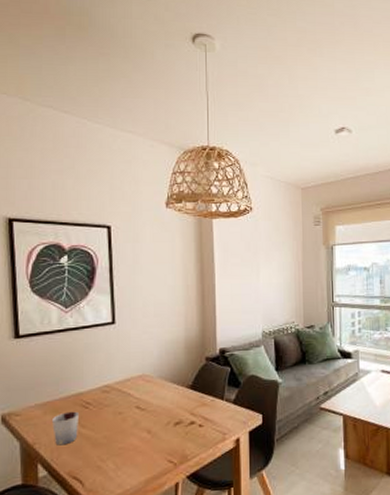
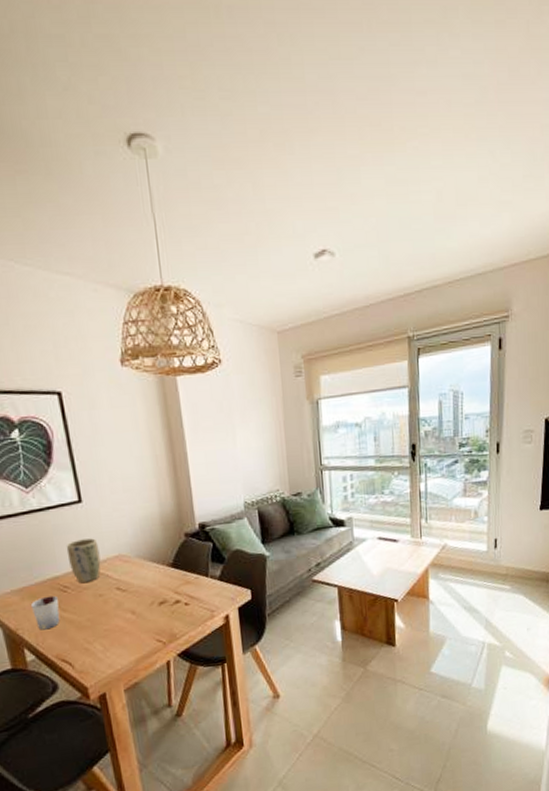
plant pot: none [94,358,125,401] -> present [66,538,101,584]

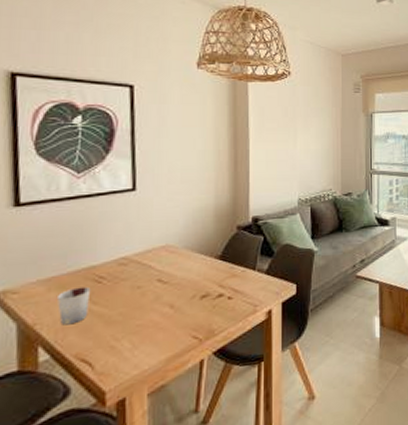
plant pot: present [66,538,101,584] -> none [109,227,146,274]

